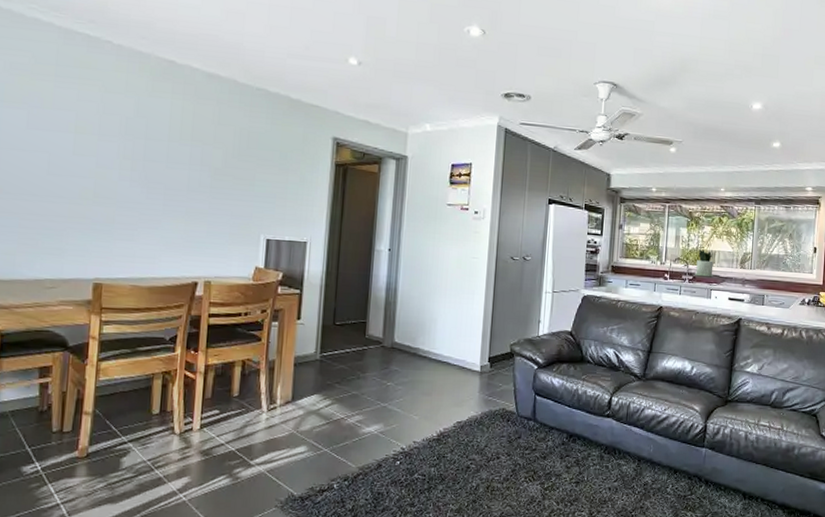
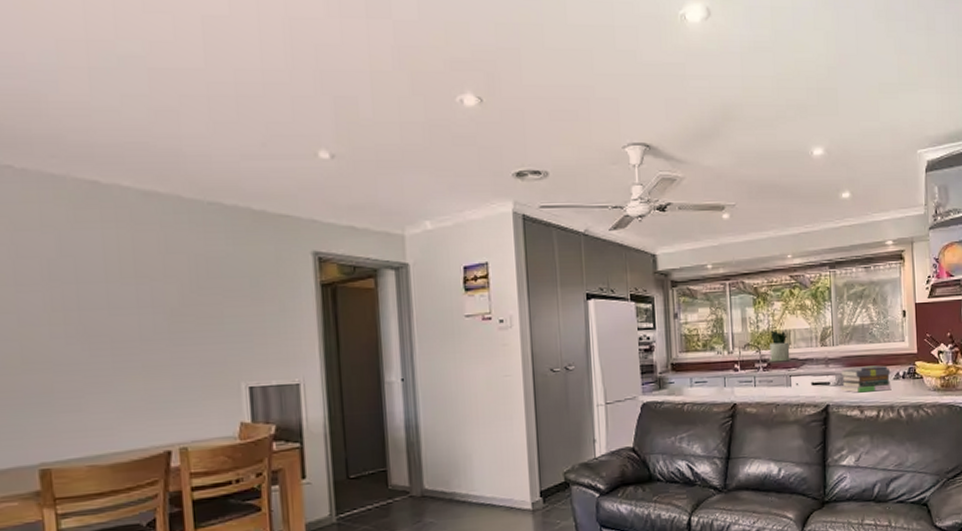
books: none [752,289,797,314] -> present [840,365,892,393]

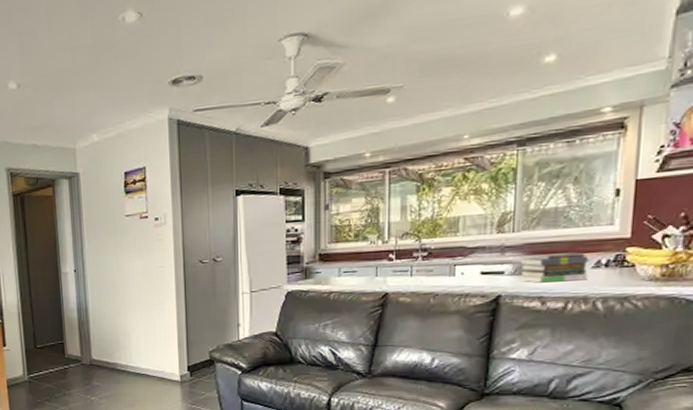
planter: present [769,329,792,363] -> none [430,216,458,252]

